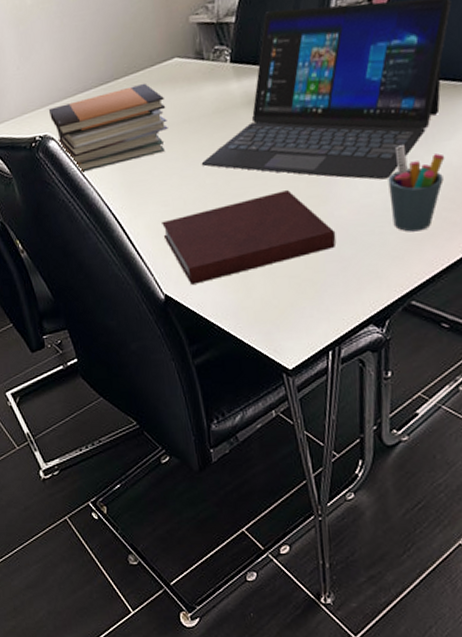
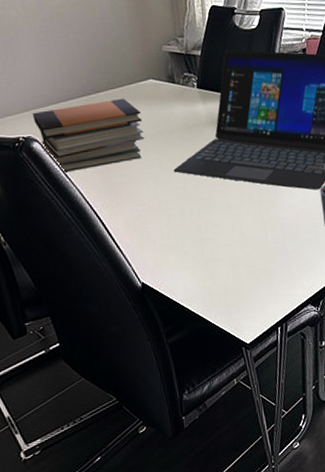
notebook: present [162,190,336,284] -> none [139,196,282,274]

